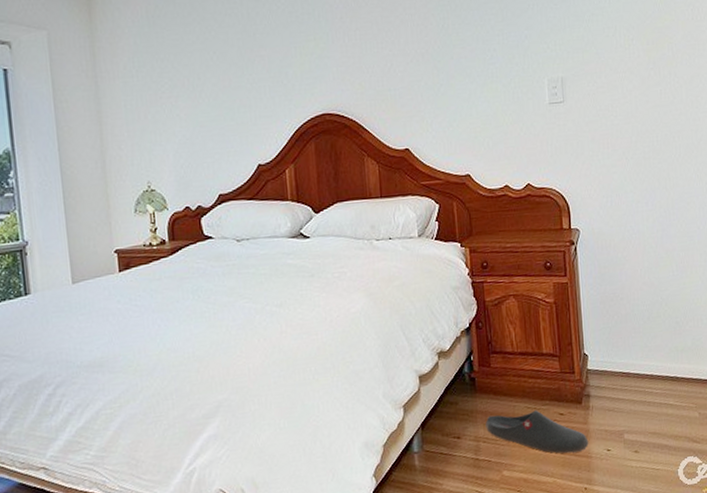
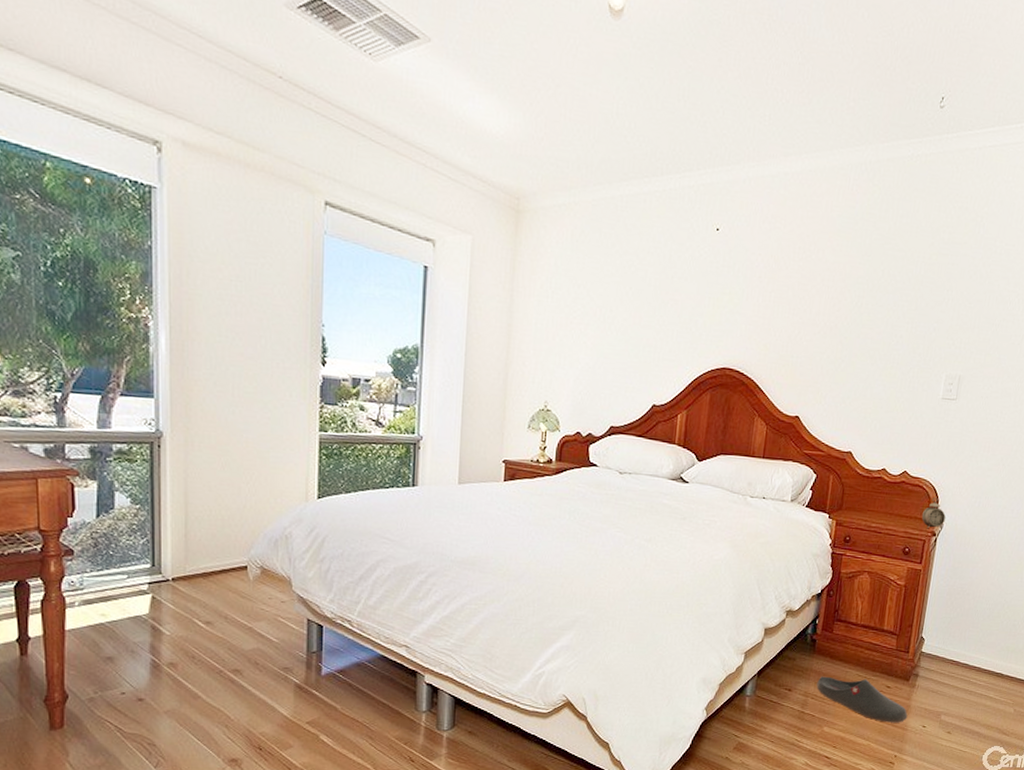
alarm clock: none [555,205,580,239] -> present [921,497,946,529]

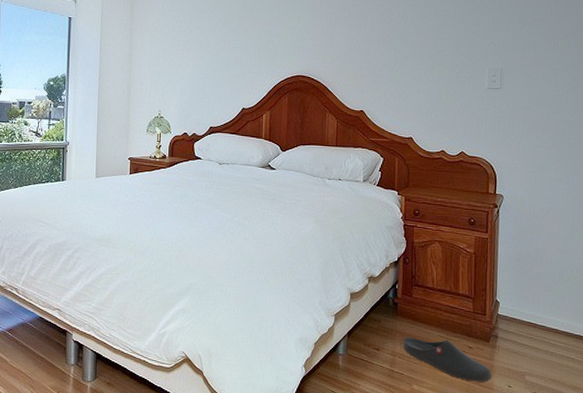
alarm clock: present [921,497,946,529] -> none [482,173,505,202]

